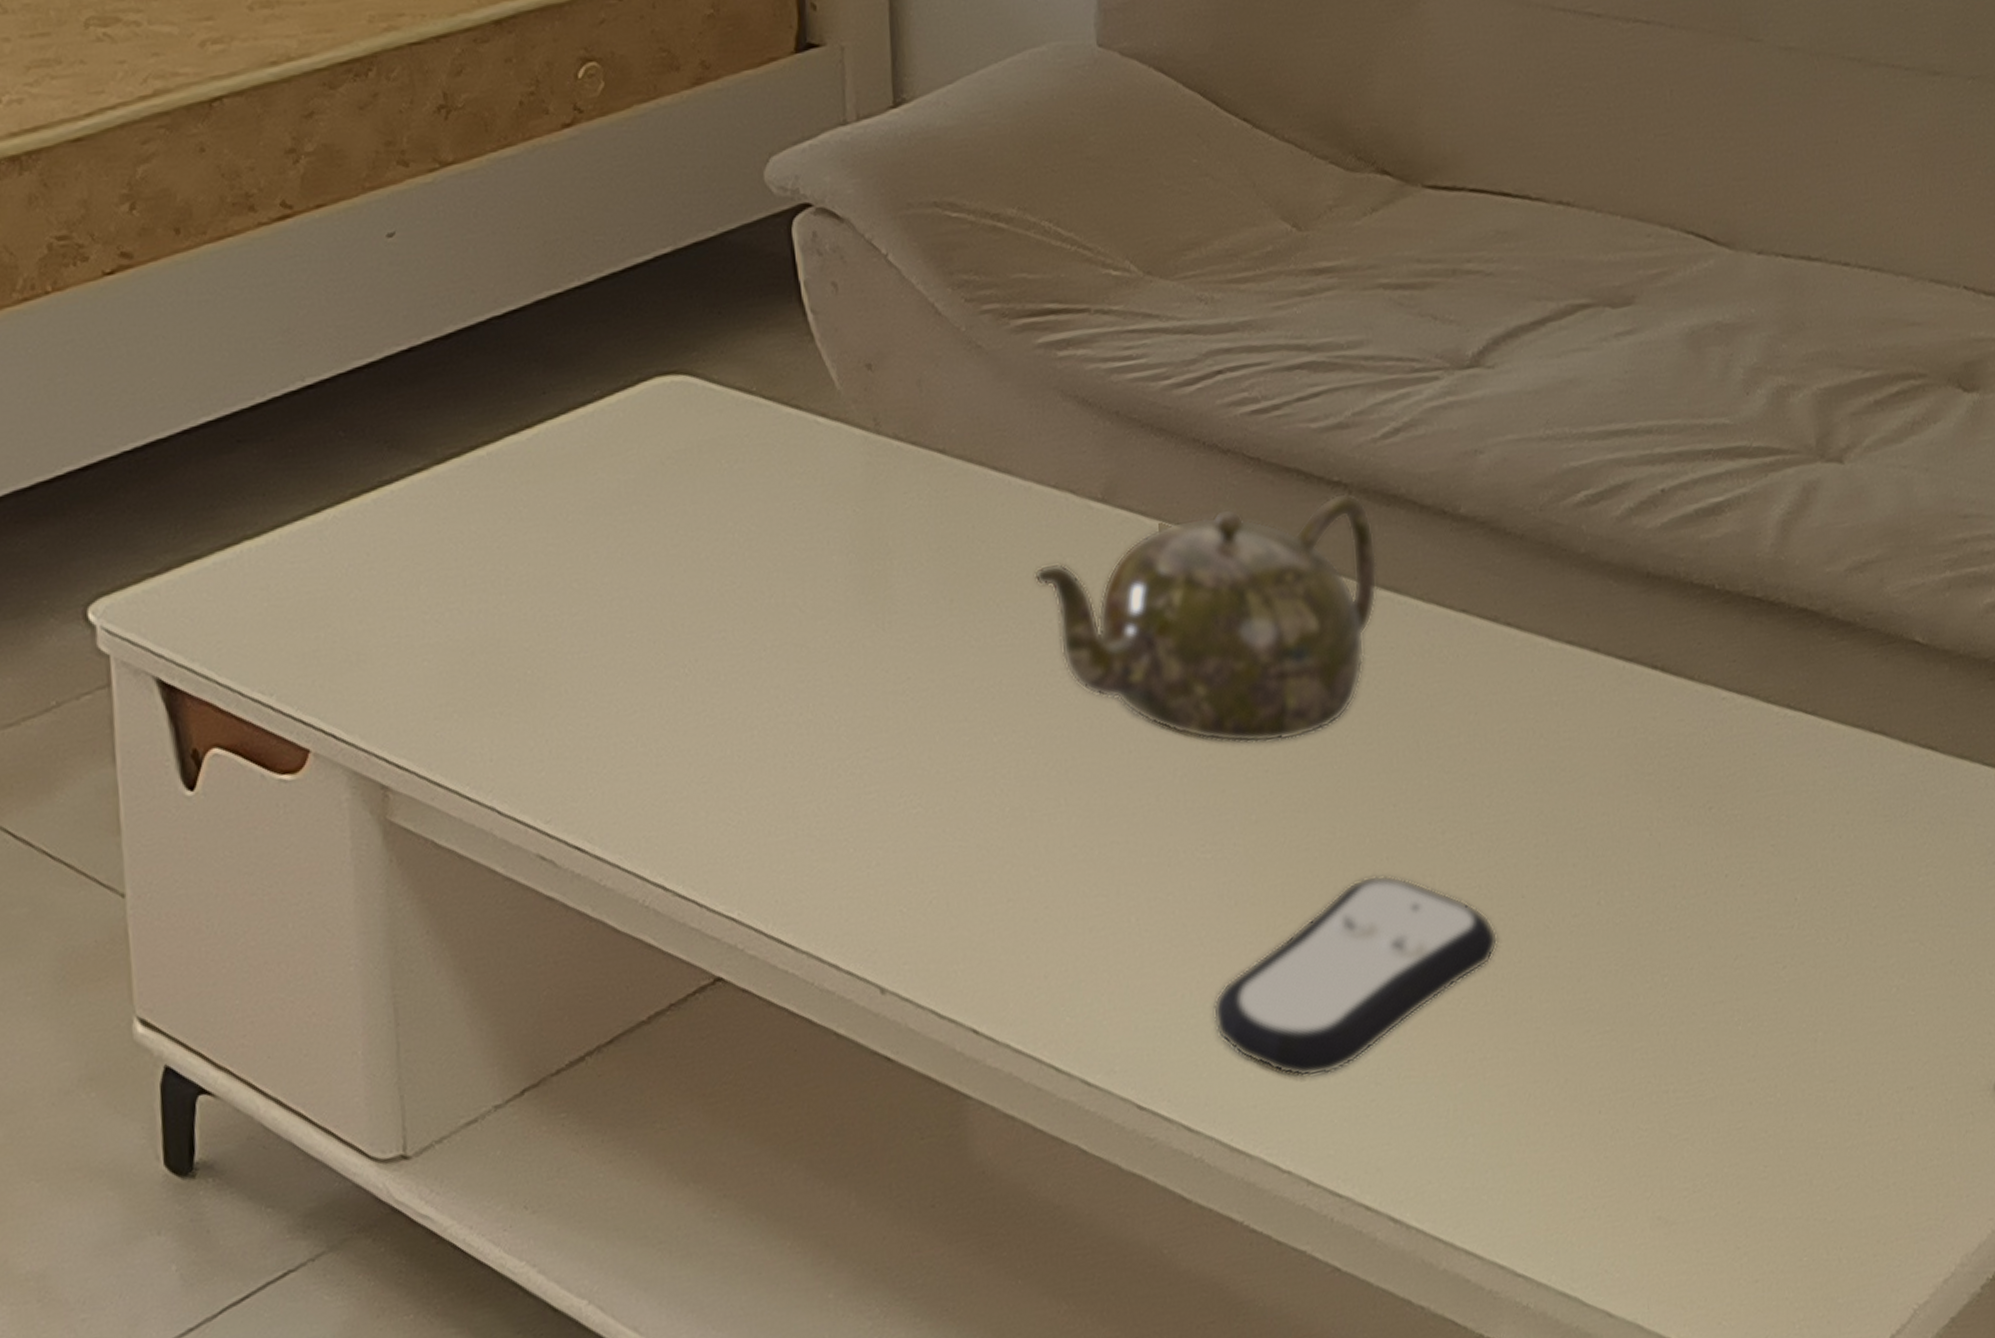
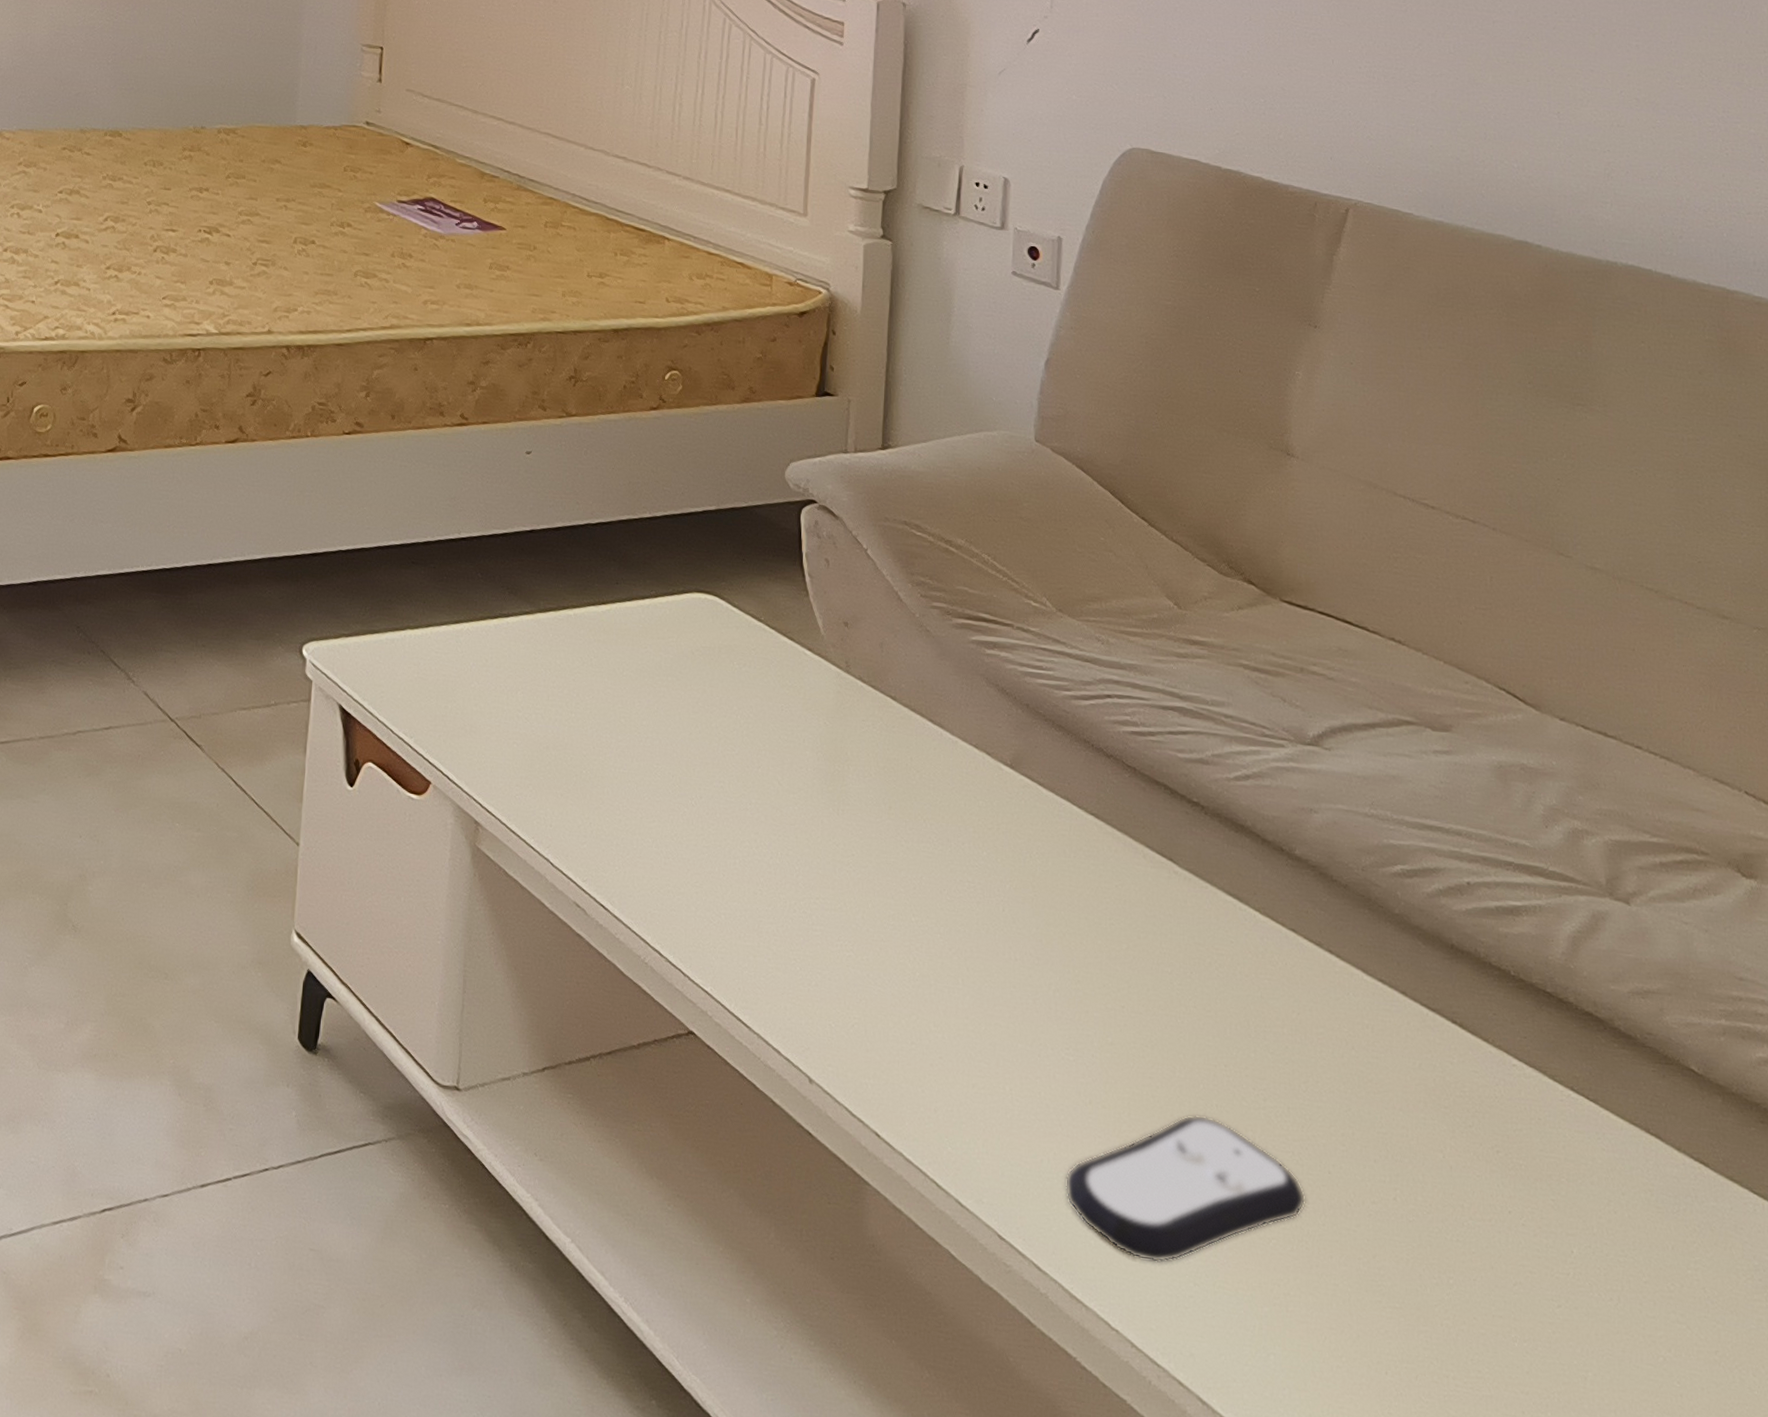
teapot: present [1034,492,1378,744] -> none [954,797,1224,990]

